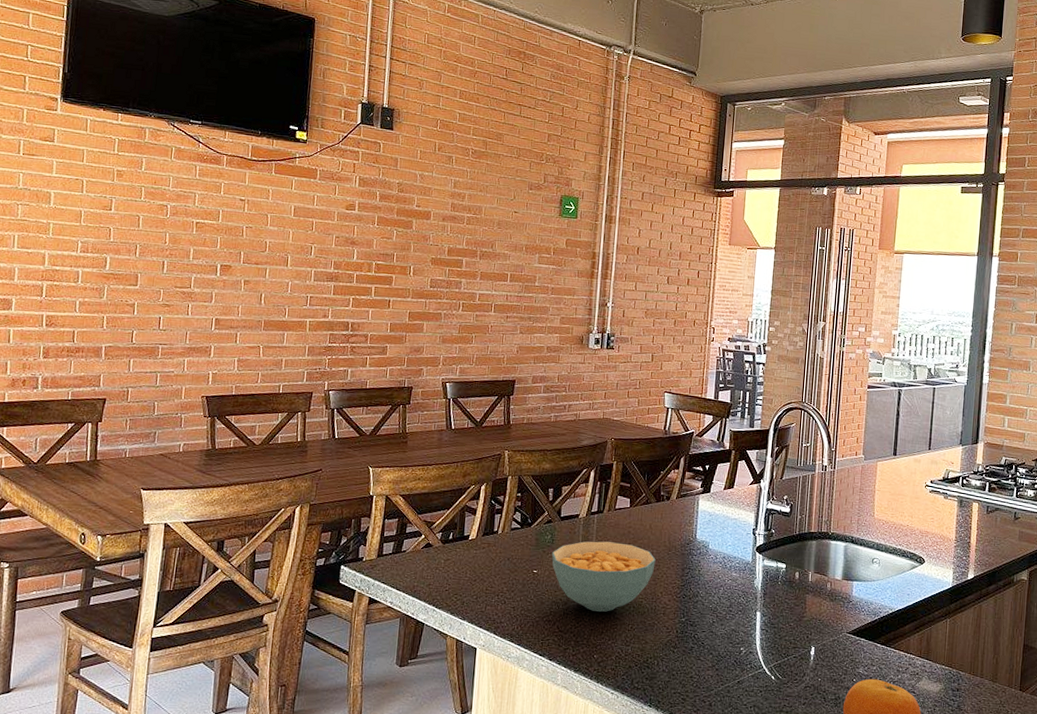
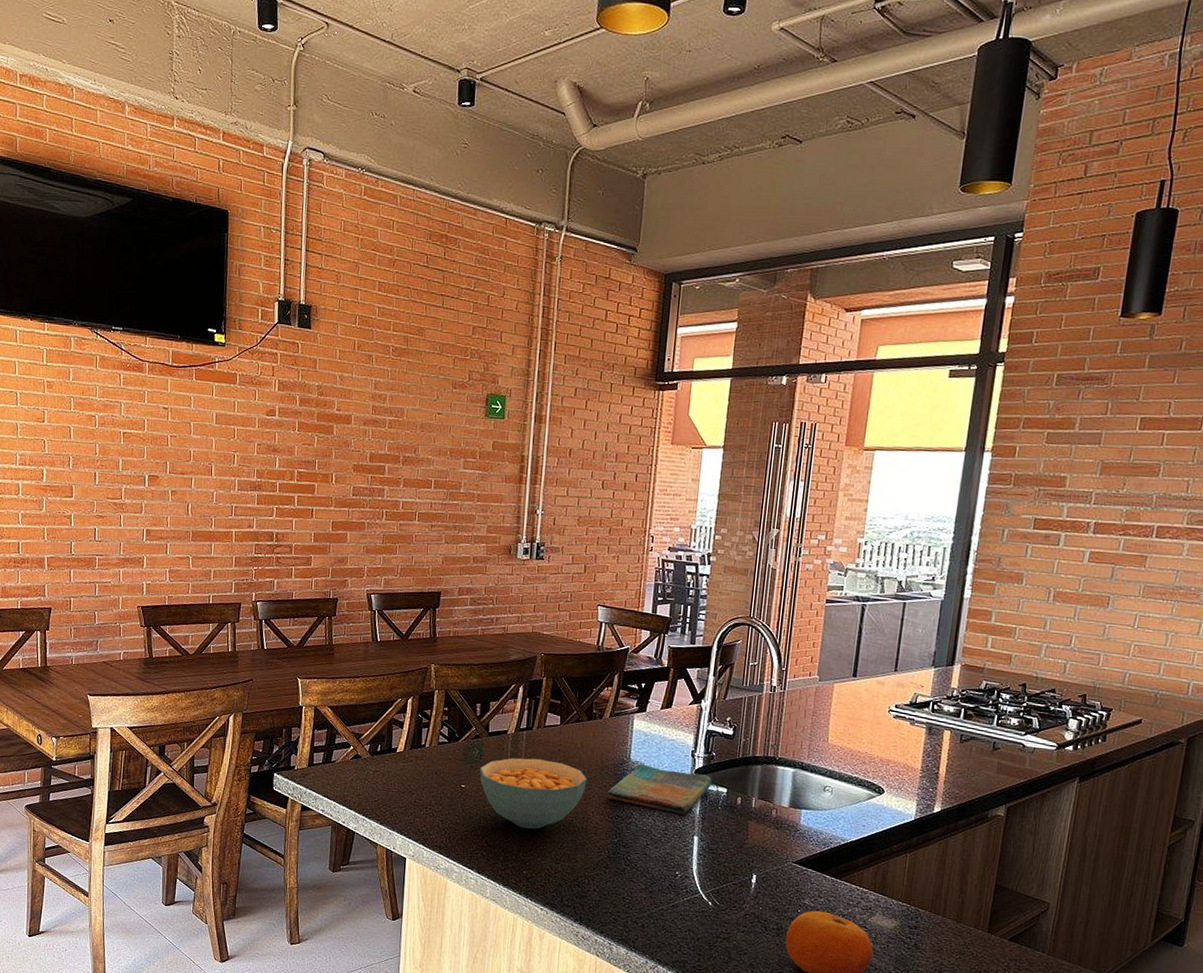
dish towel: none [675,543,772,591] -> present [607,764,712,814]

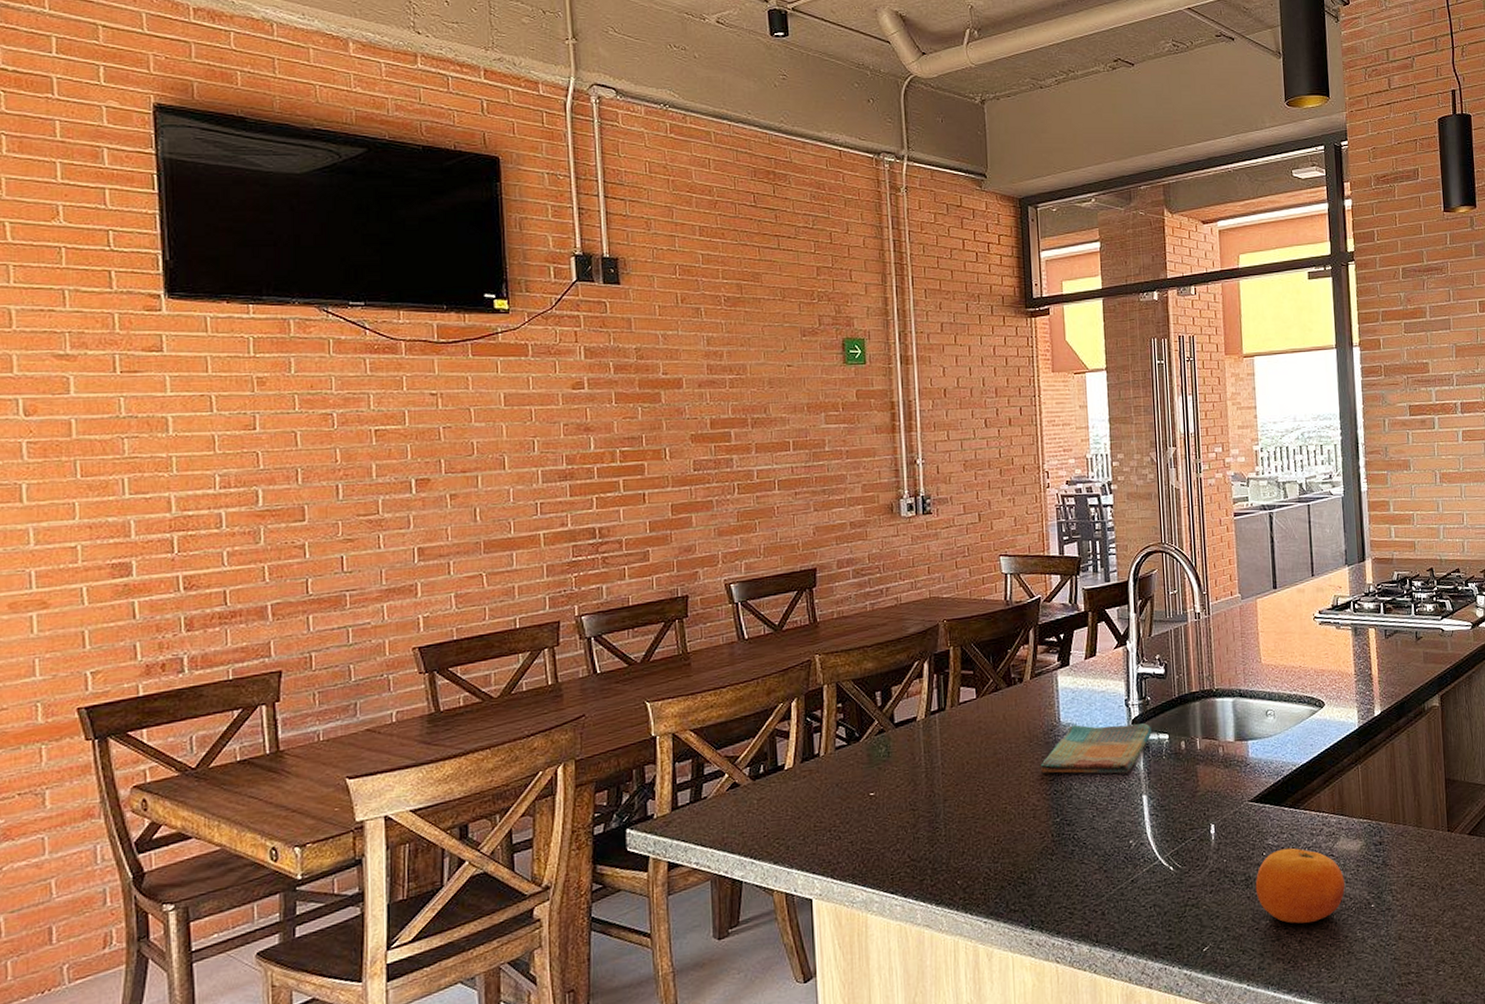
cereal bowl: present [480,758,587,829] -> none [890,742,1016,829]

